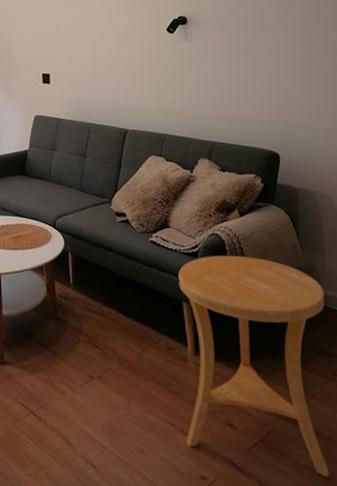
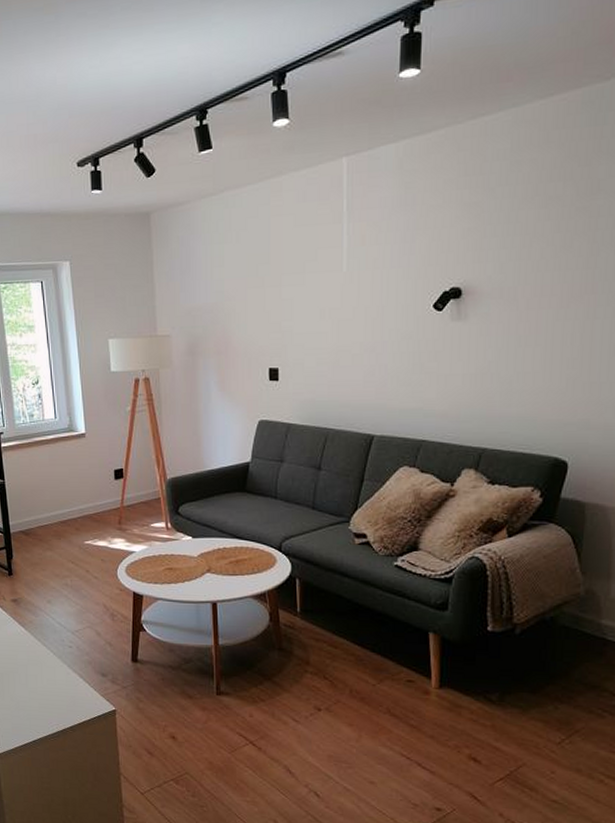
side table: present [178,255,330,477] -> none [422,581,605,812]

